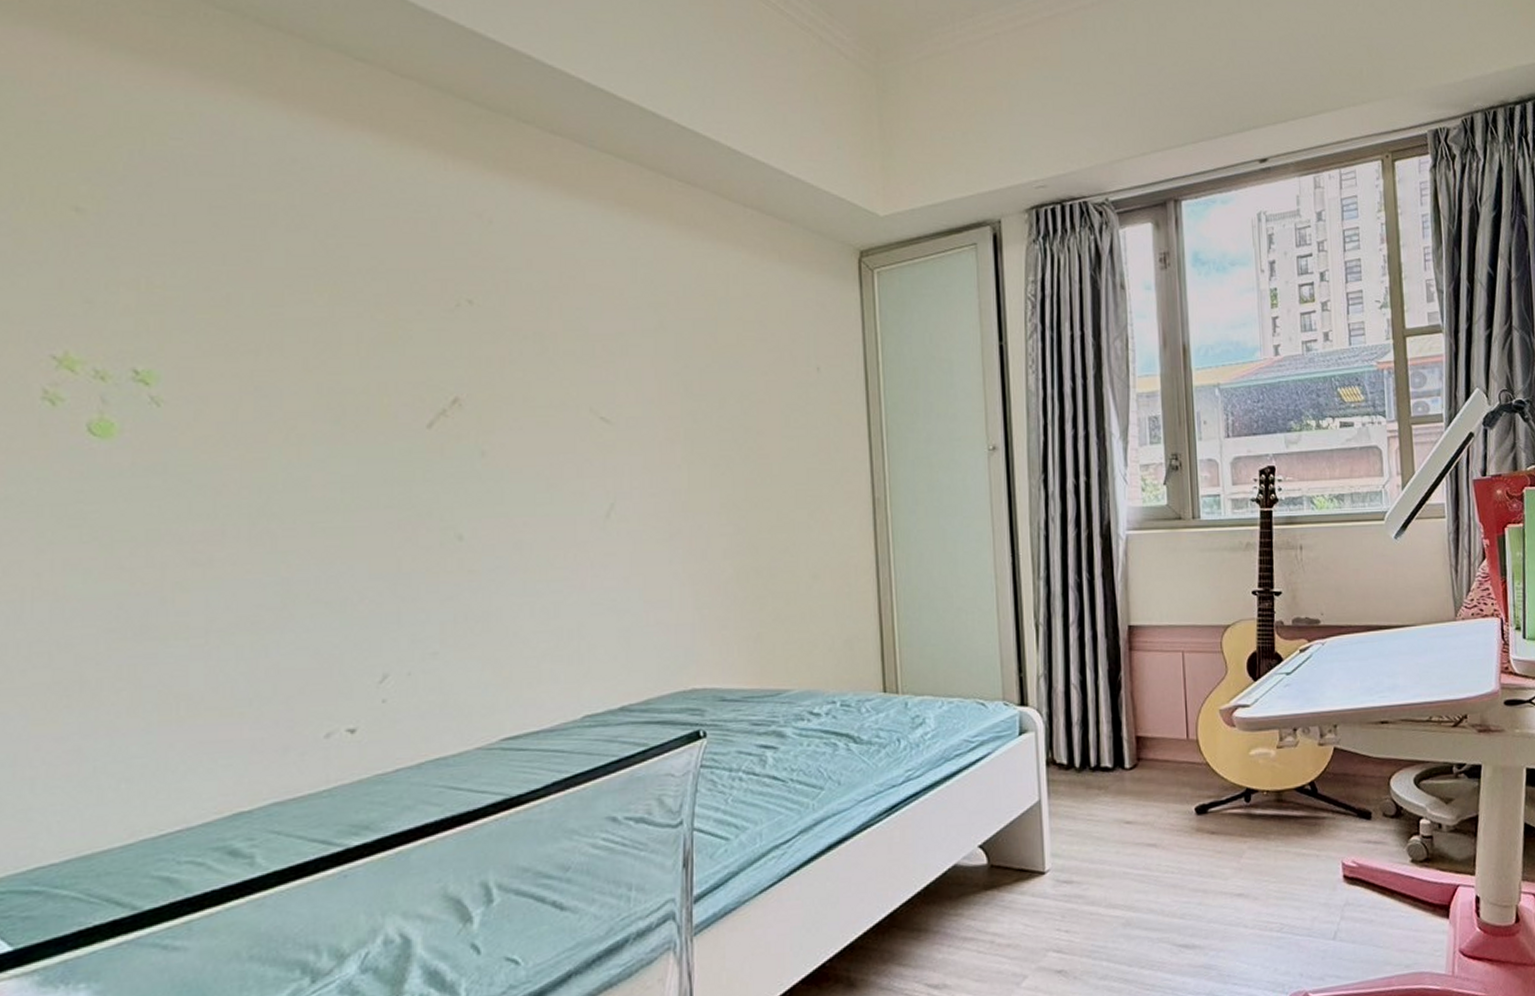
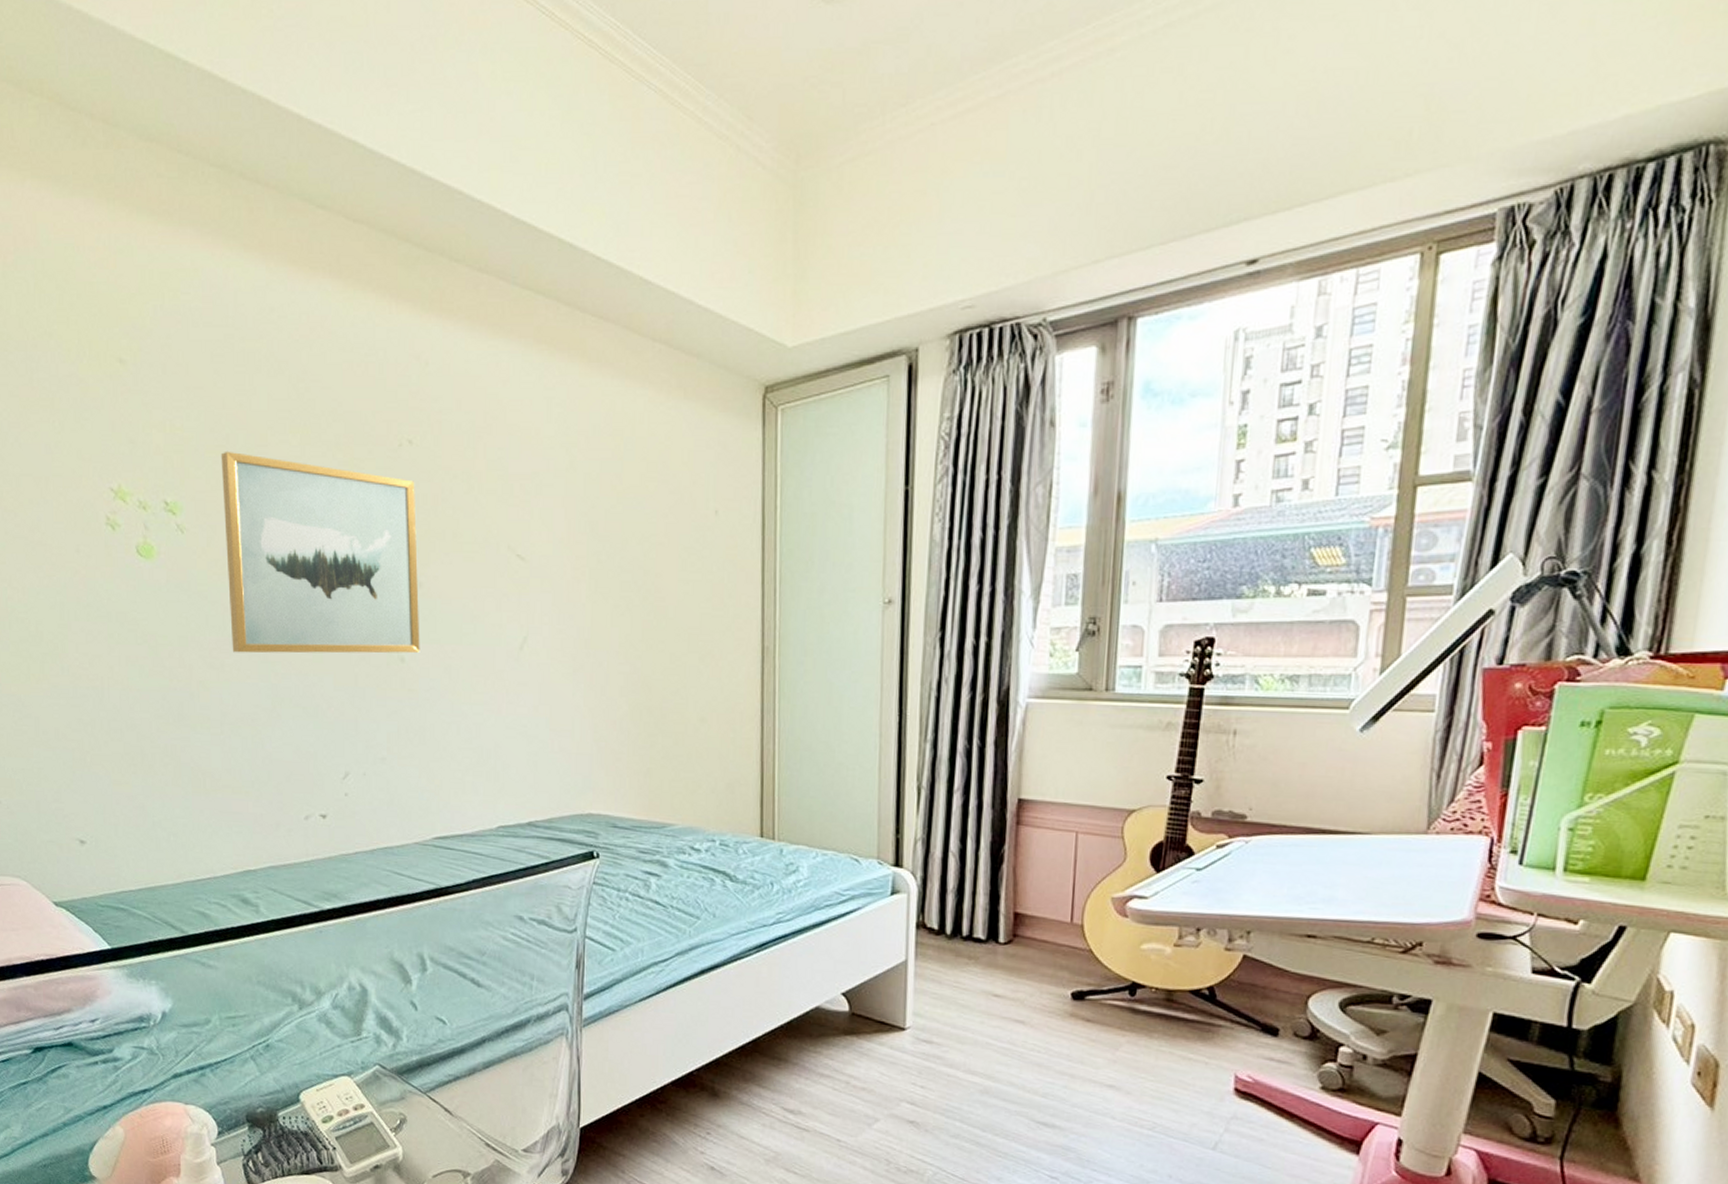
wall art: none [218,311,483,544] -> present [221,451,420,654]

